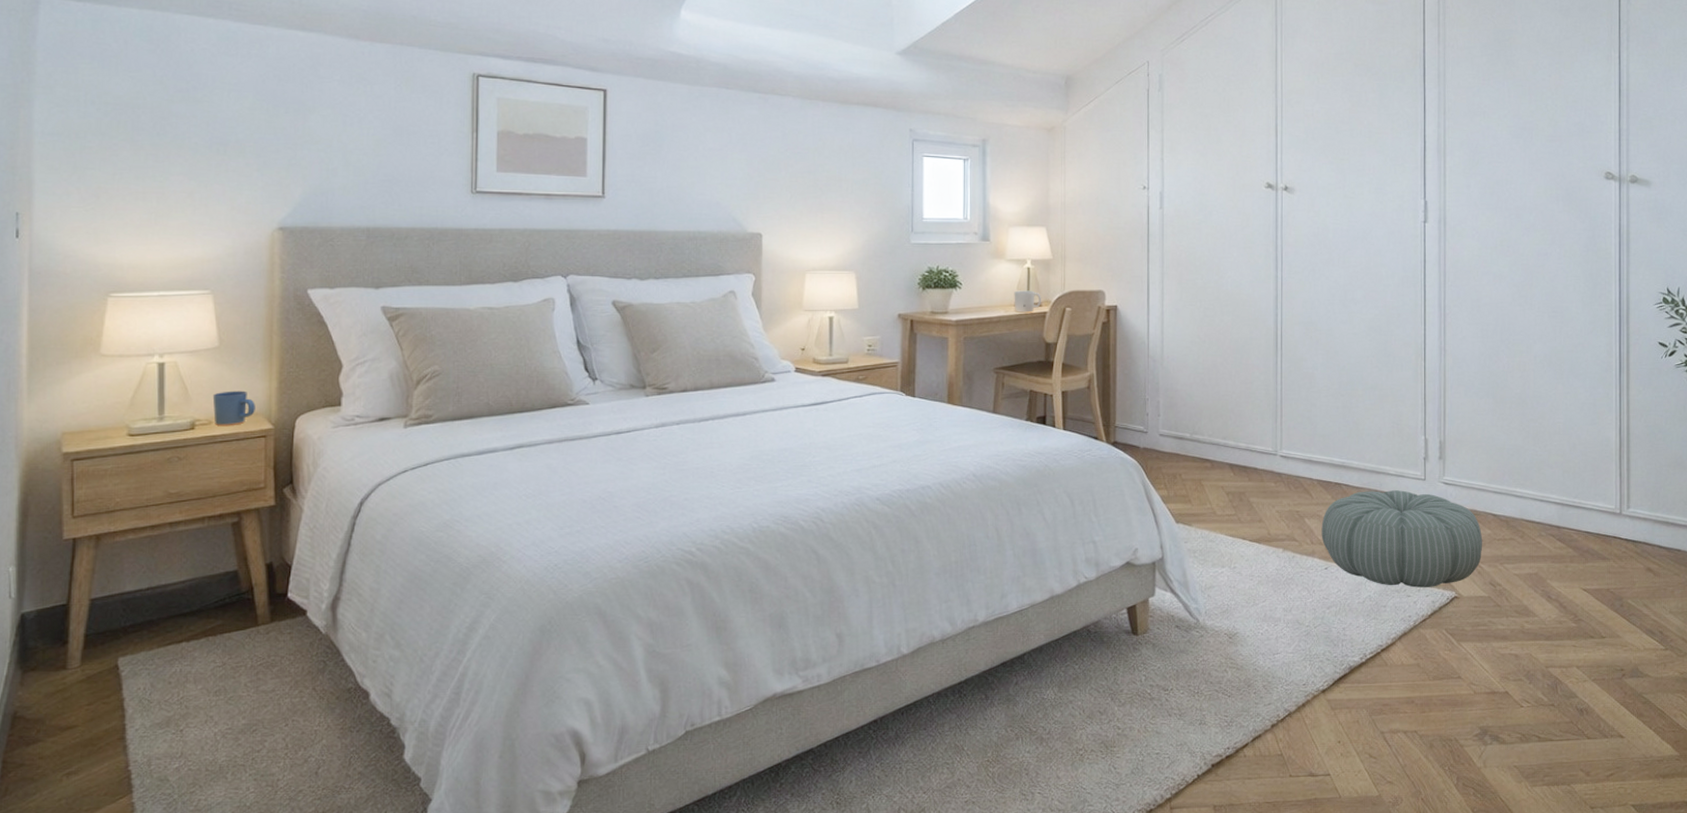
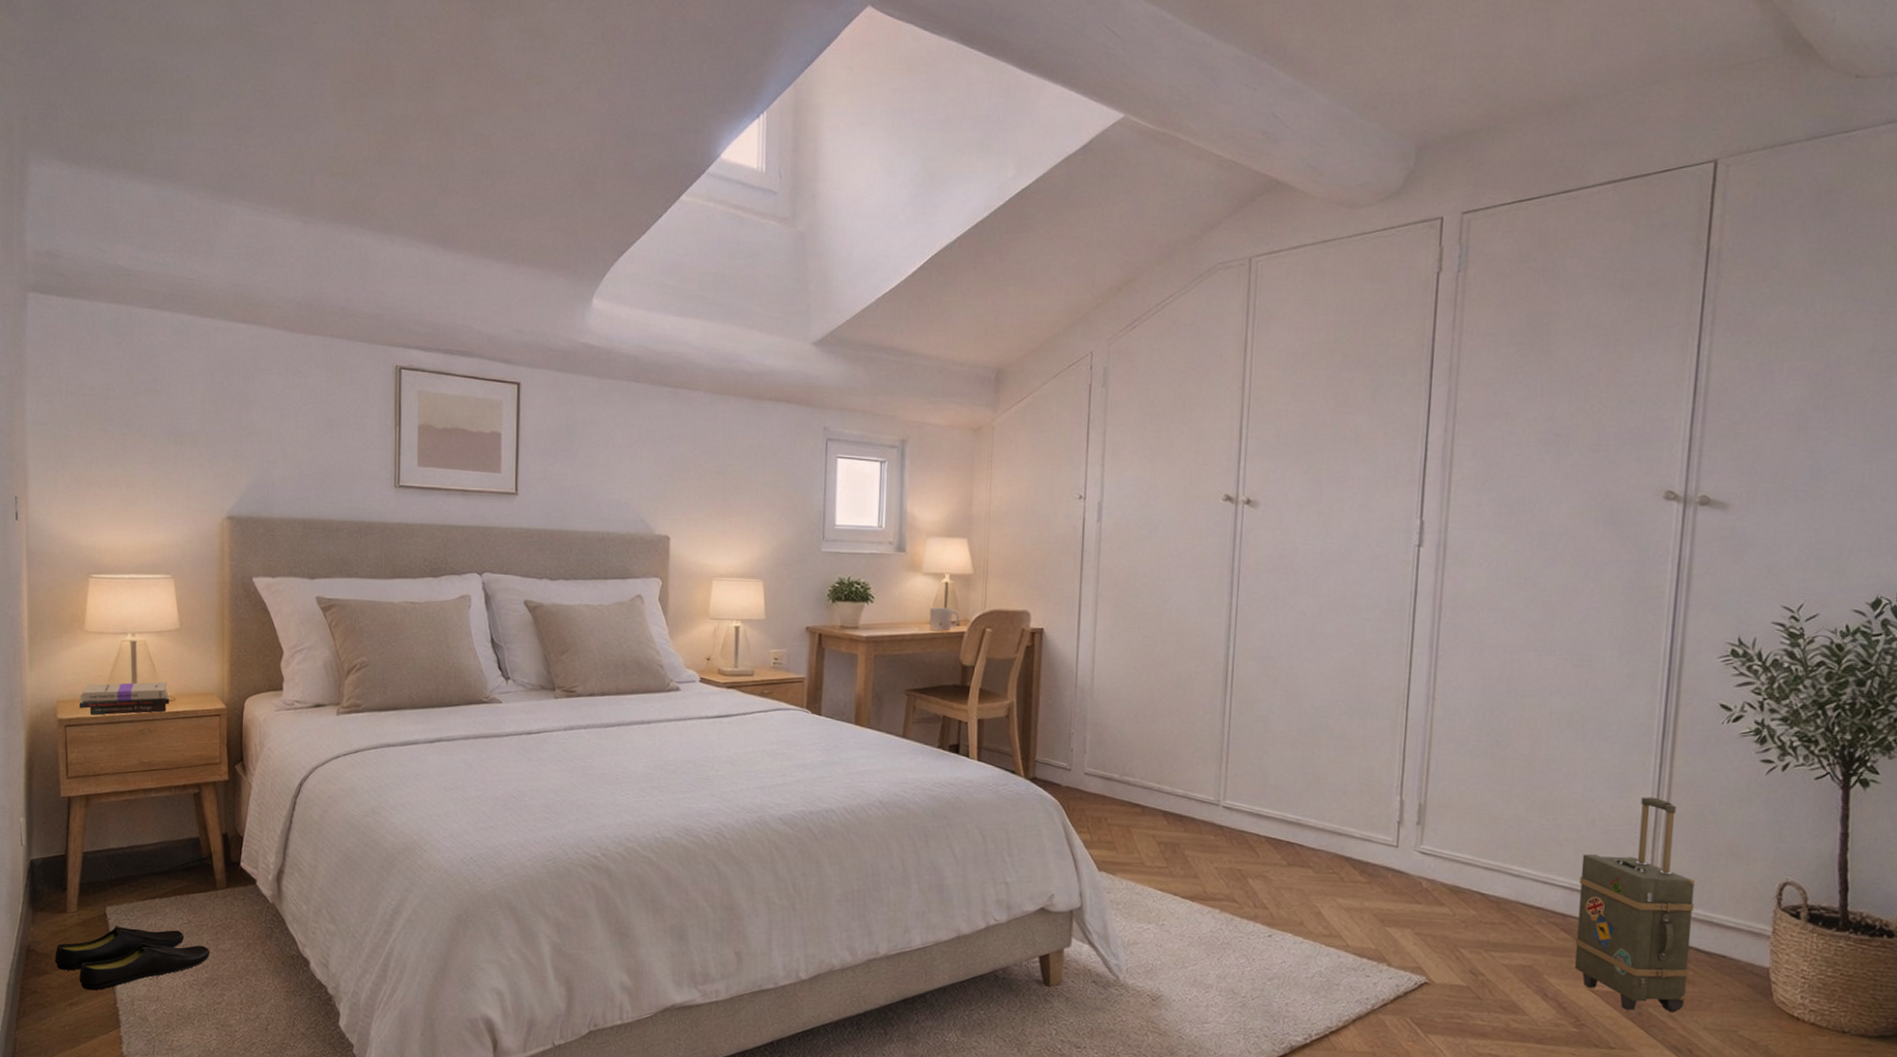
slipper: none [49,675,249,755] -> present [55,926,210,991]
books: none [91,405,205,446] -> present [80,682,170,715]
mug: present [212,390,255,427] -> none [175,670,211,704]
pouf: present [1321,490,1483,588] -> none [1266,853,1465,969]
suitcase: none [1568,422,1655,603] -> present [1574,797,1695,1013]

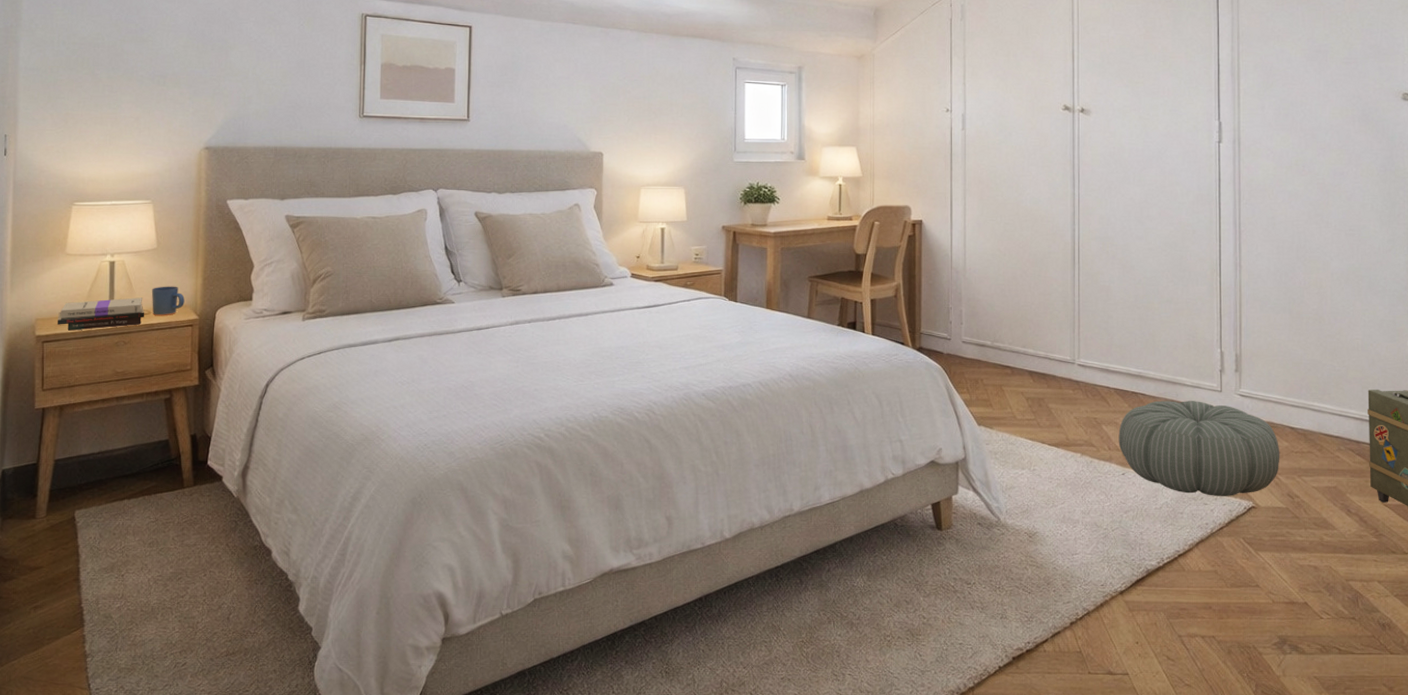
slipper: present [55,926,210,991] -> none [22,528,176,593]
mug: none [175,670,211,704] -> present [151,286,185,316]
mug: present [929,607,960,632] -> none [827,205,853,226]
pouf: none [1266,853,1465,969] -> present [1118,400,1280,496]

